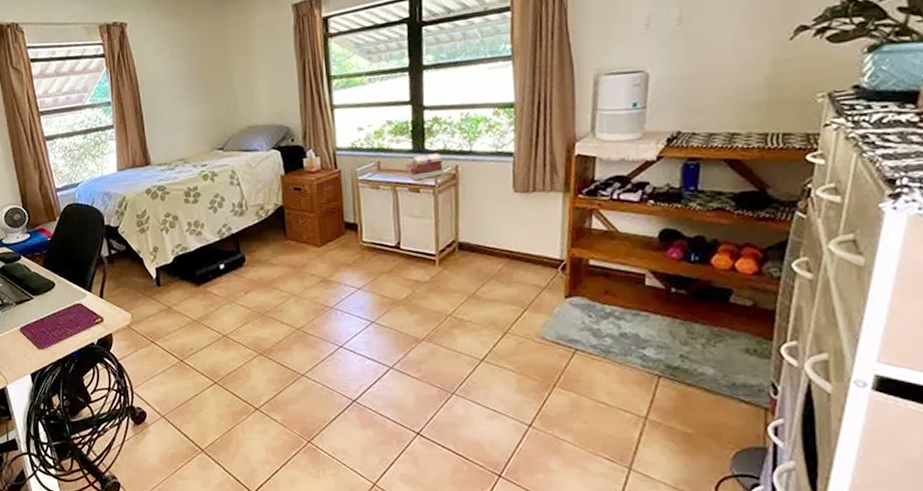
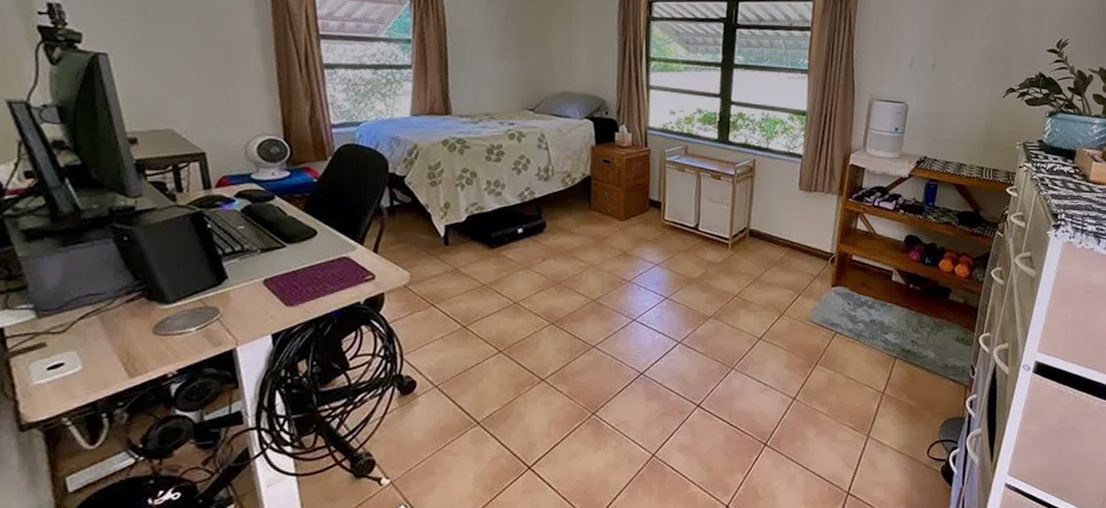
books: present [405,153,445,180] -> none [710,145,744,168]

